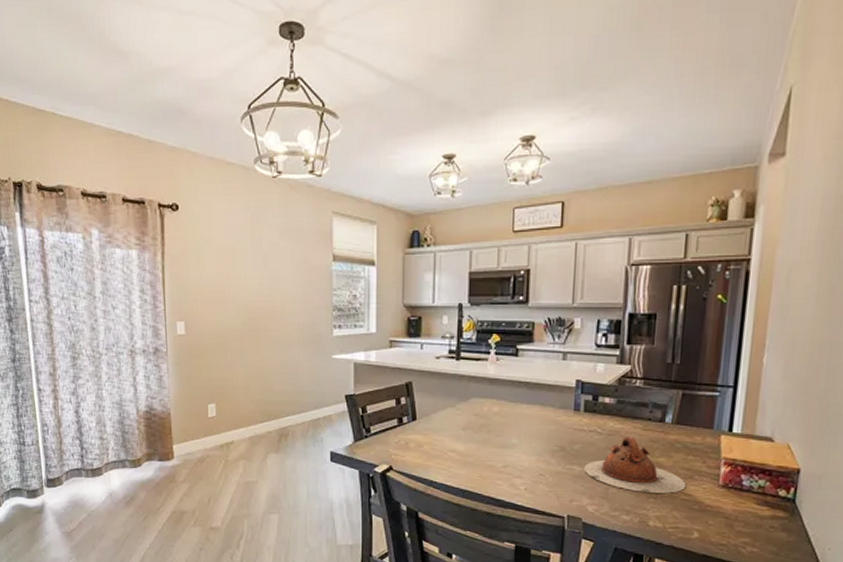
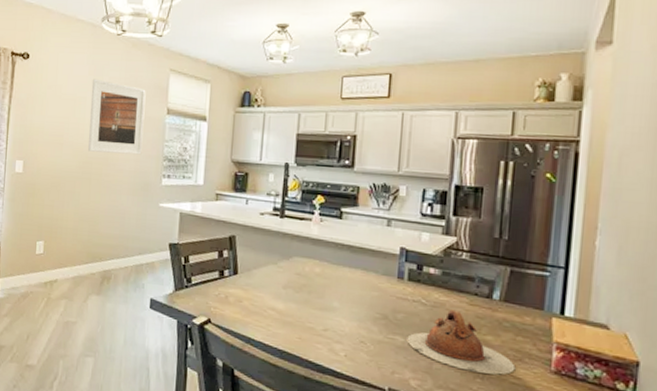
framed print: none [249,227,310,306] -> present [88,78,146,155]

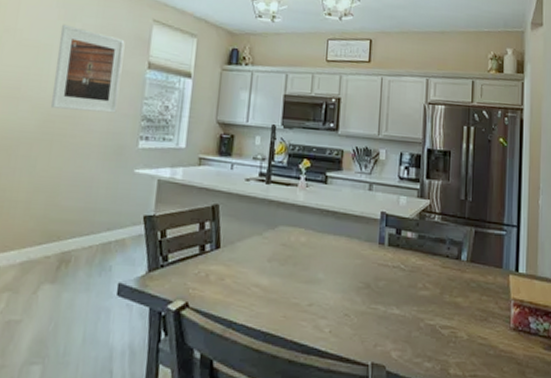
teapot: present [406,309,516,375] -> none [388,273,482,337]

